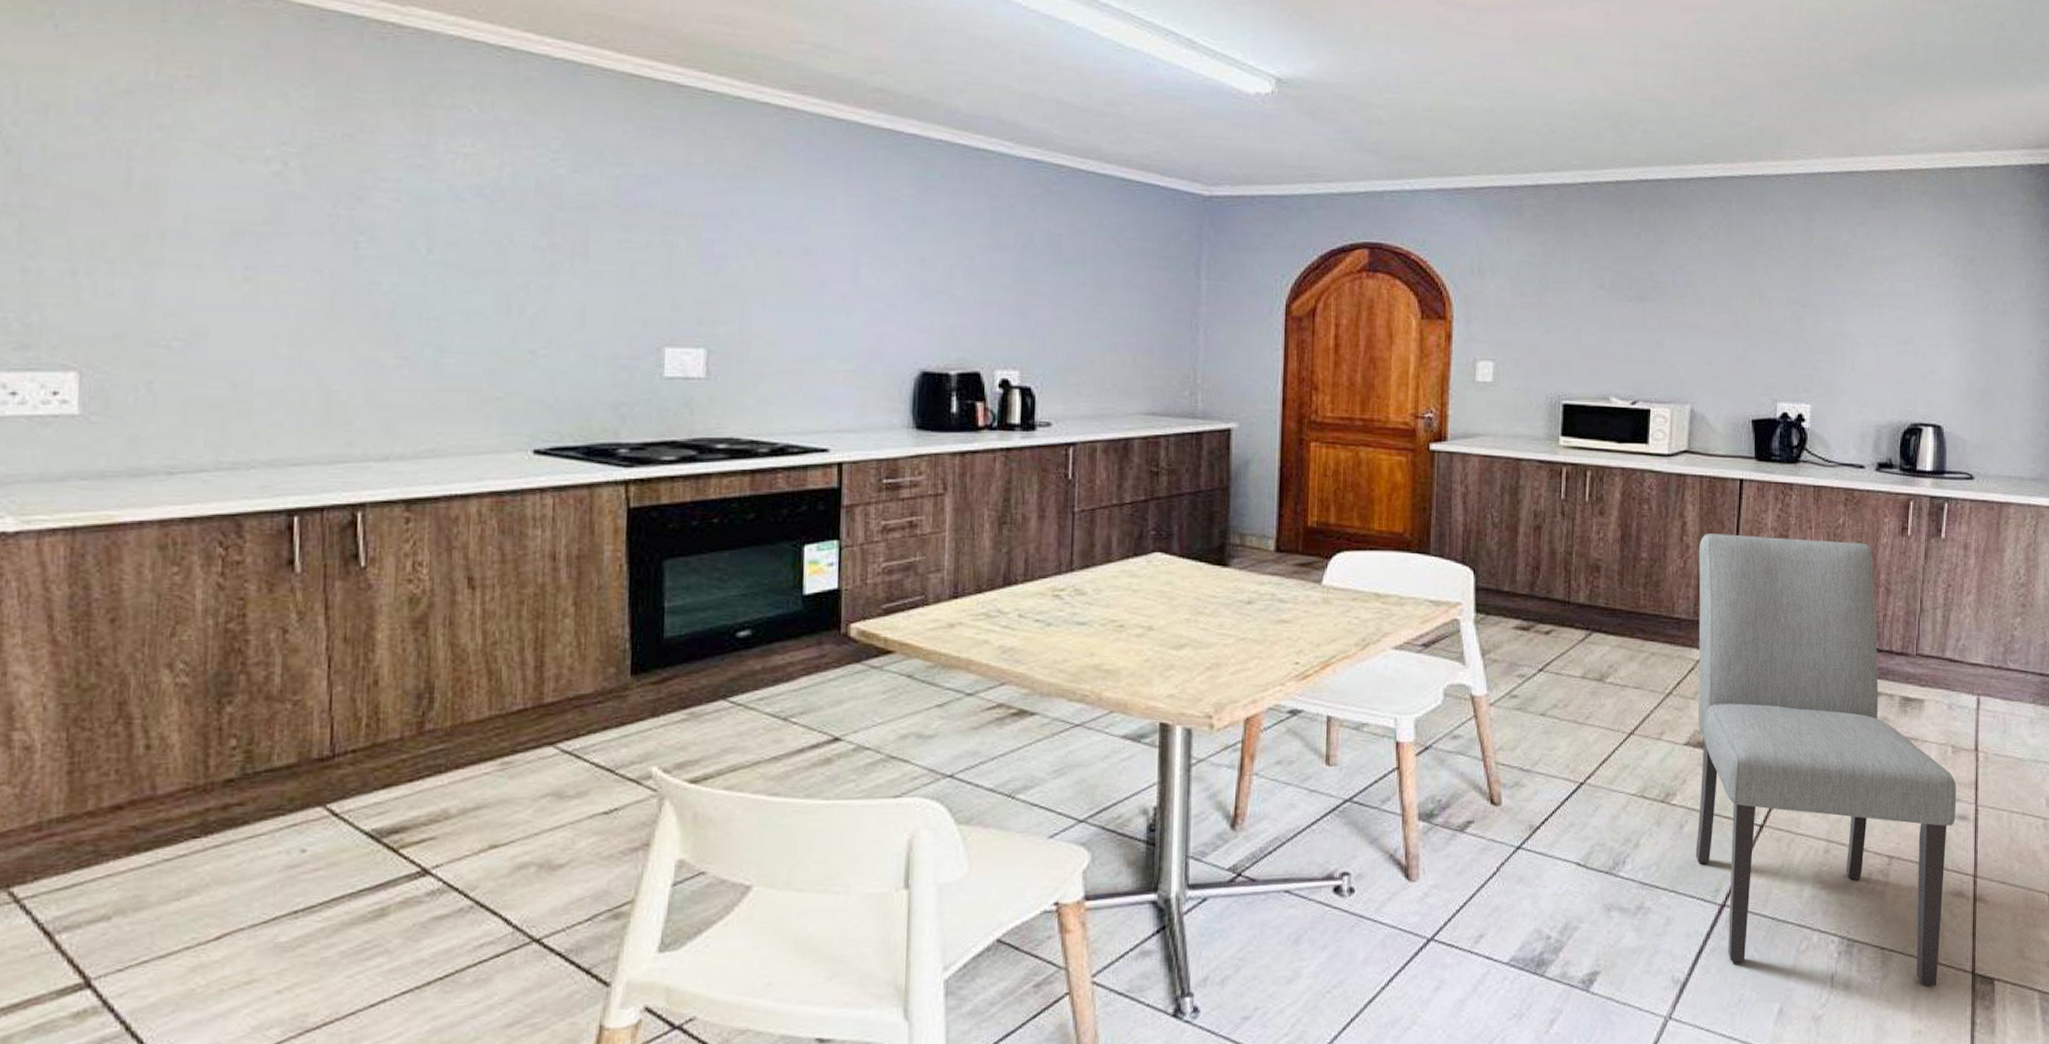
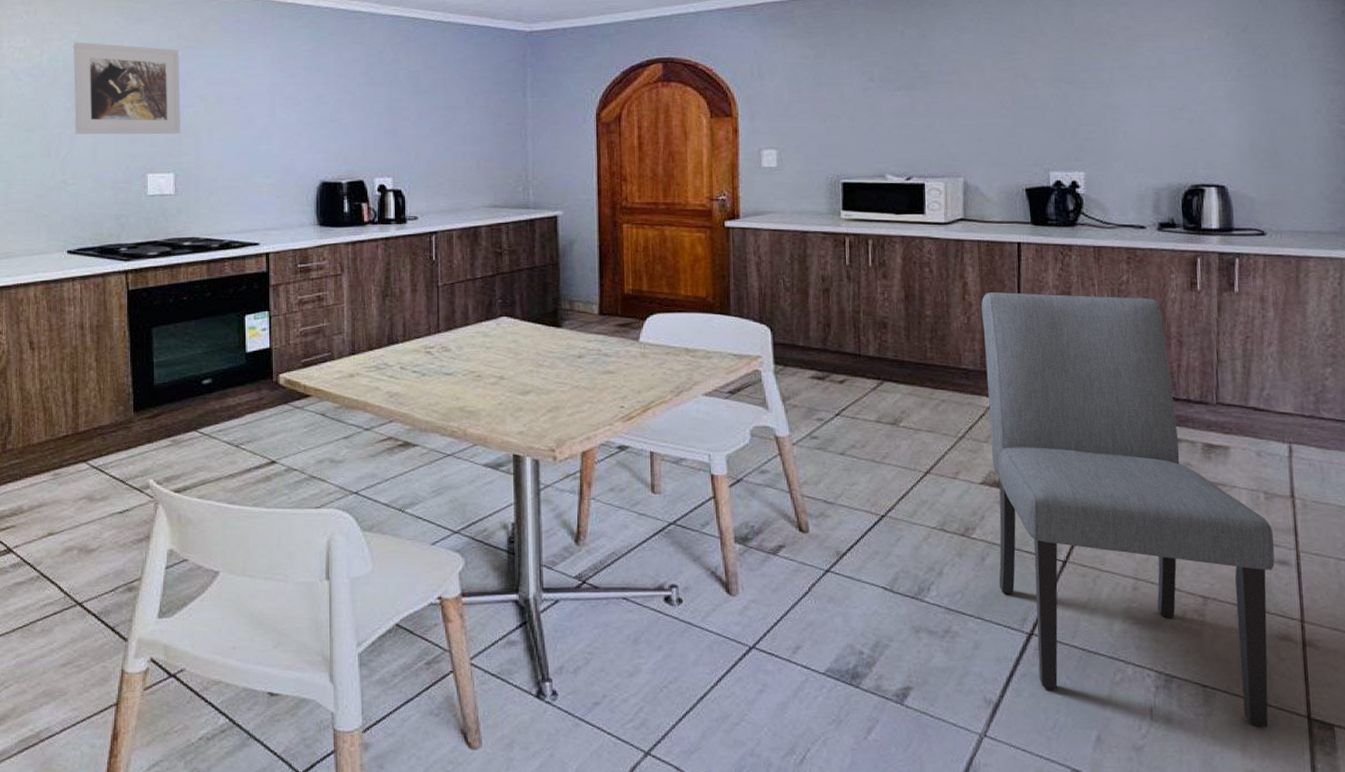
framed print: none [552,153,721,296] -> present [73,42,180,135]

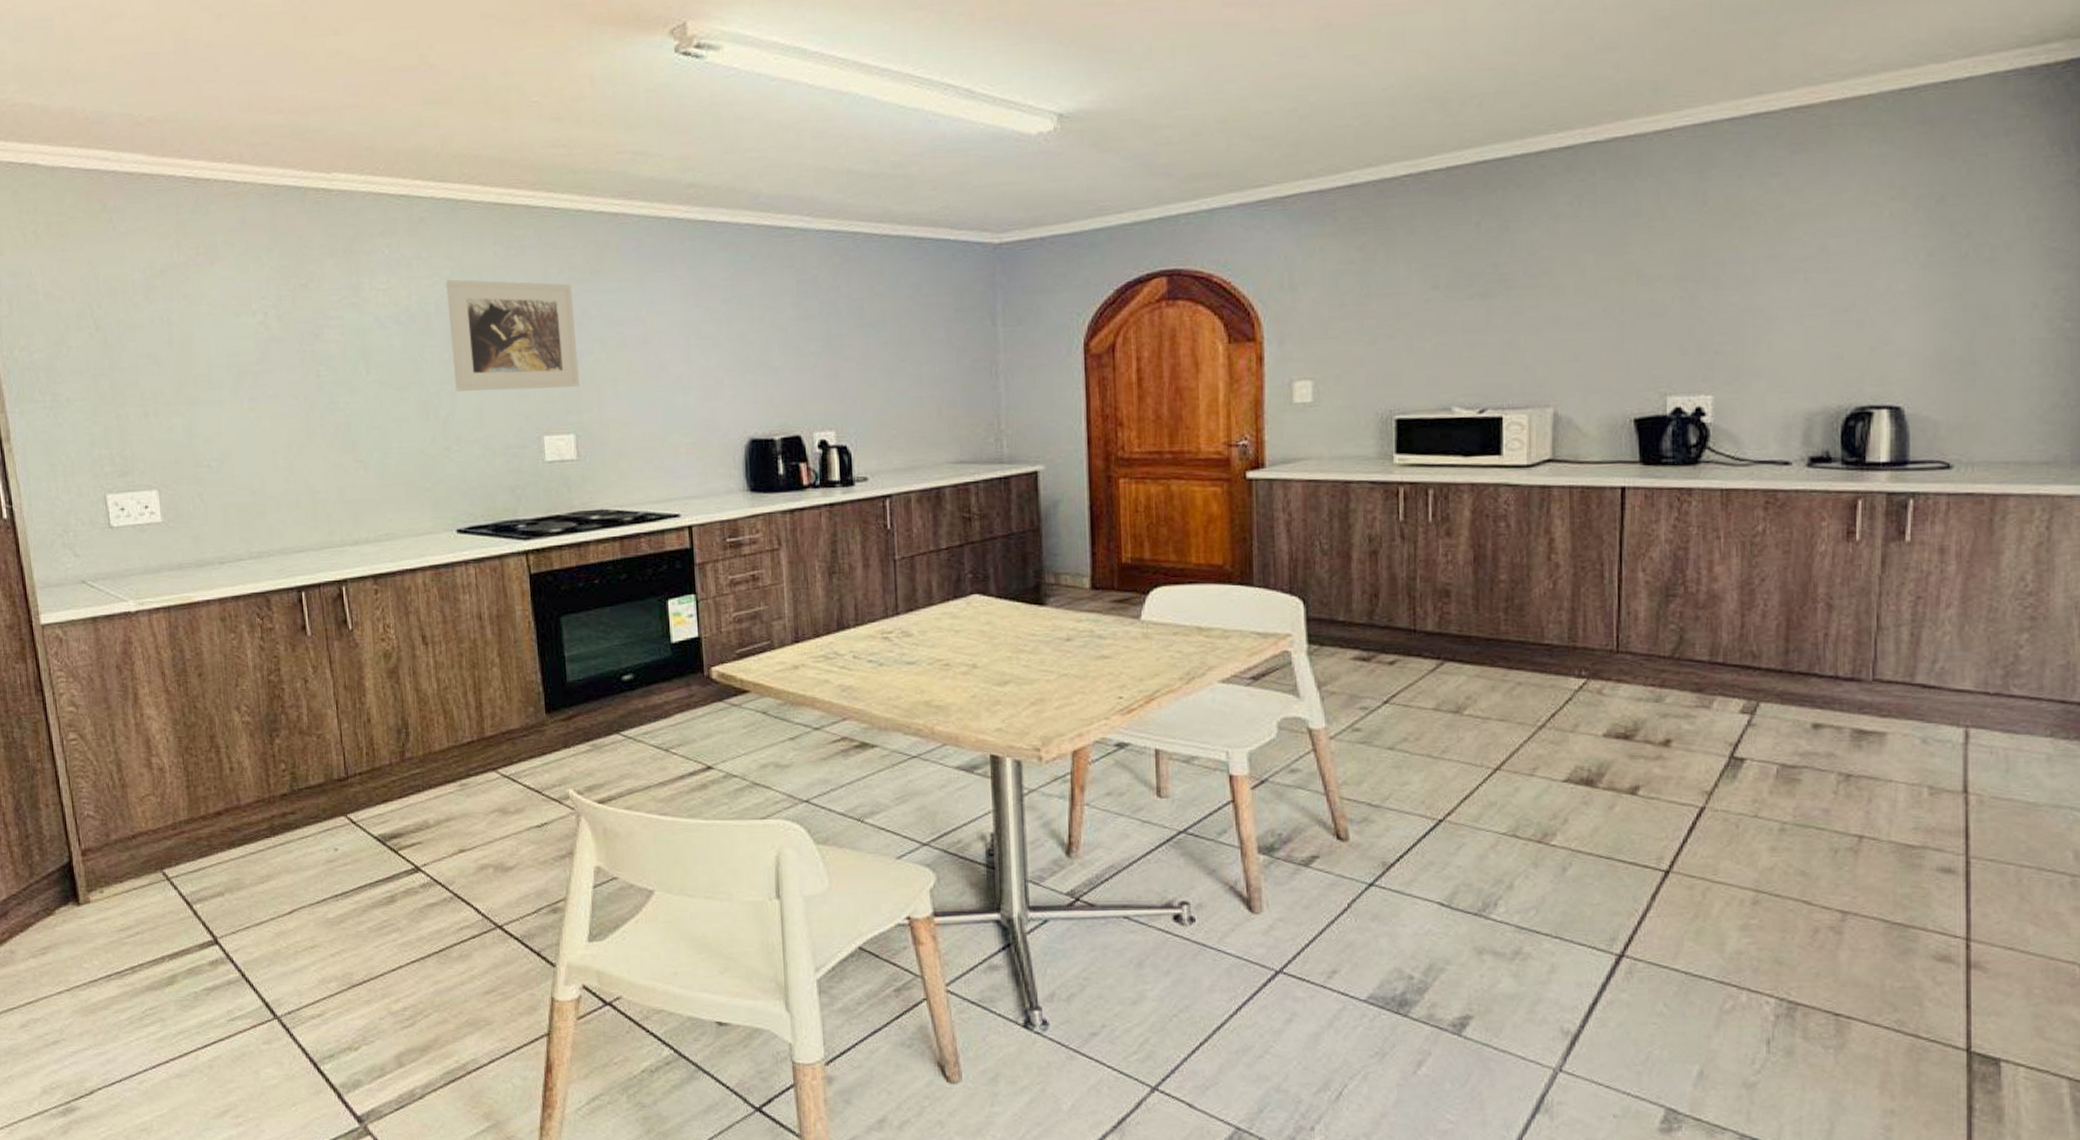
chair: present [982,292,1275,728] -> none [1572,549,1938,1063]

